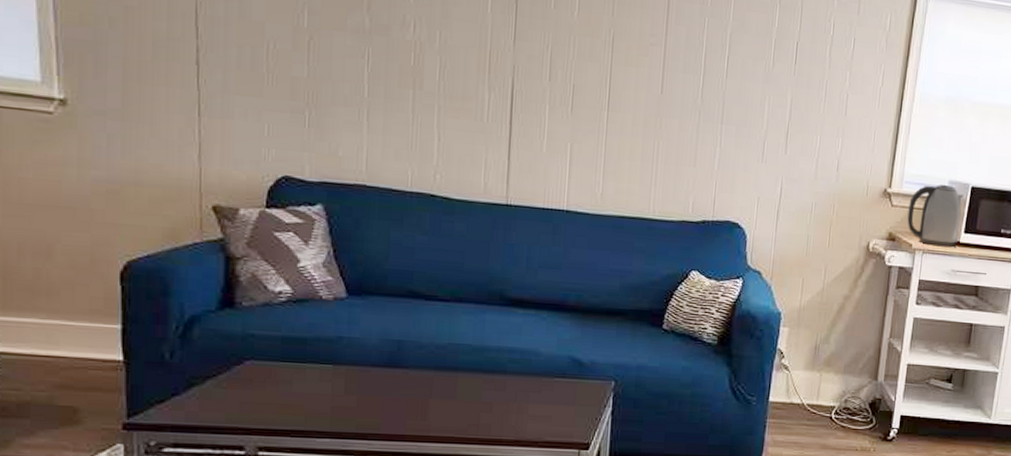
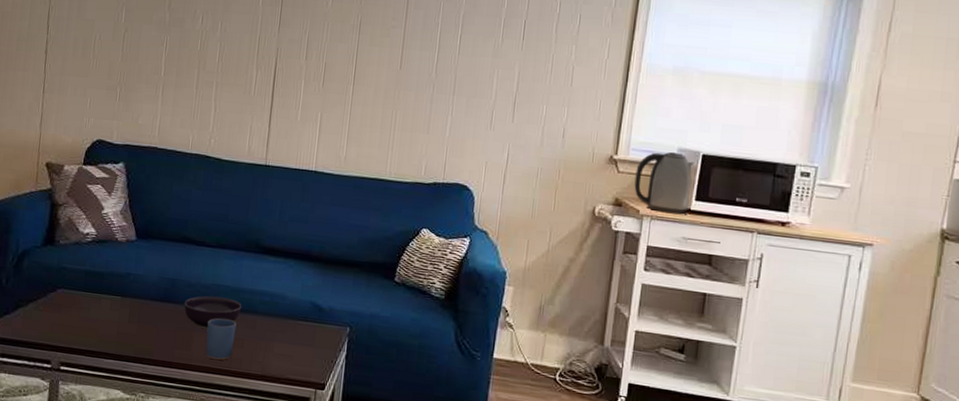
bowl: none [415,357,488,394] -> present [184,296,242,329]
mug: none [445,381,482,429] -> present [205,317,237,361]

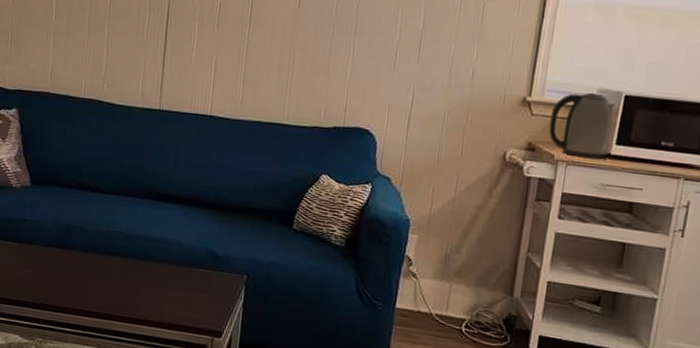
bowl: present [184,296,242,329] -> none [79,242,138,275]
mug: present [205,317,237,361] -> none [102,264,132,307]

